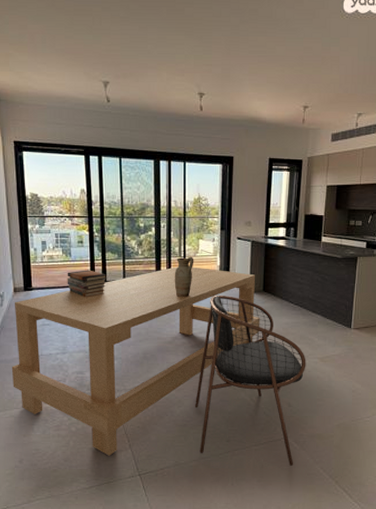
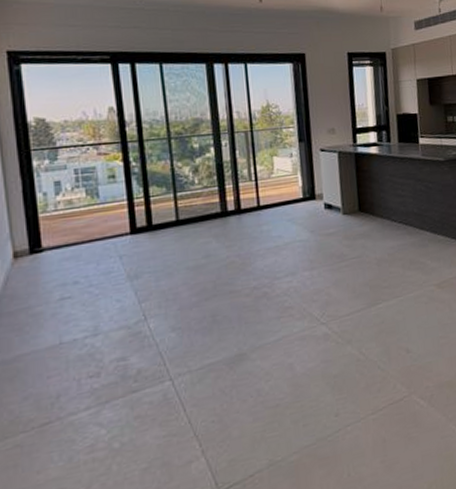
dining table: present [11,266,260,456] -> none [13,191,360,474]
book stack: present [67,270,108,298] -> none [94,212,154,252]
ceramic jug: present [174,256,194,298] -> none [244,179,270,234]
dining chair: present [195,295,306,466] -> none [288,222,423,441]

